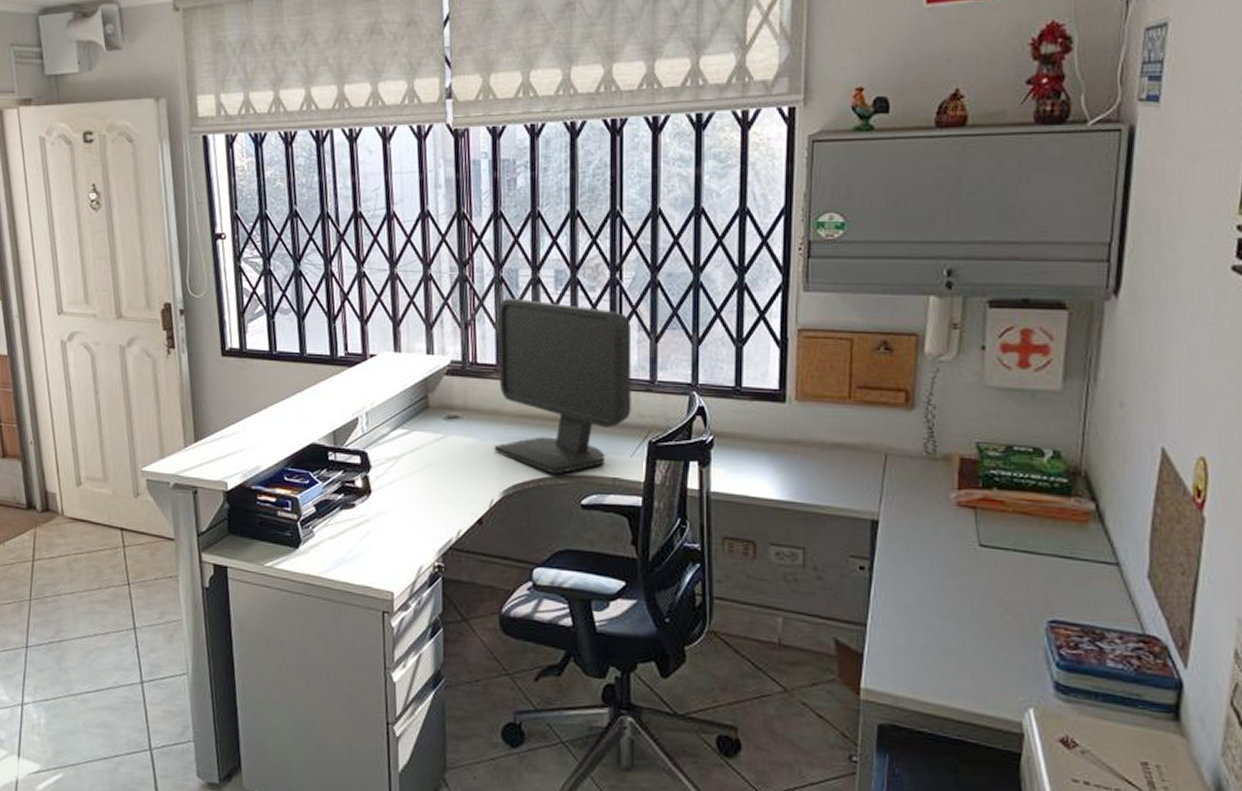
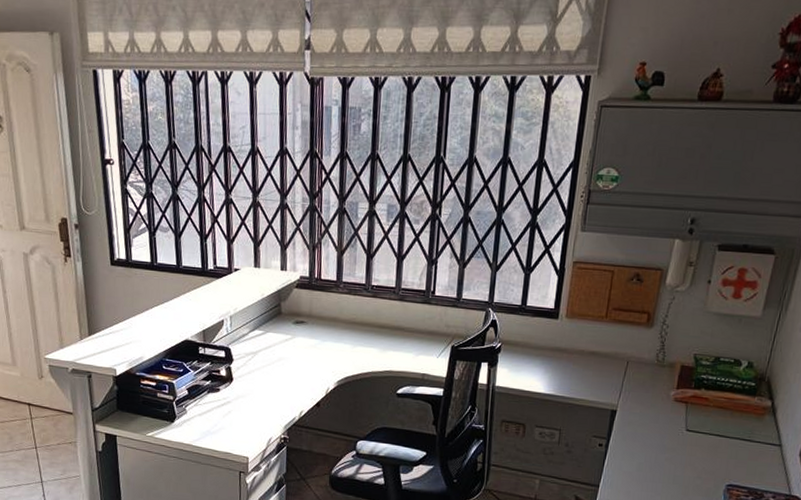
monitor: present [494,297,632,475] -> none [331,226,445,370]

